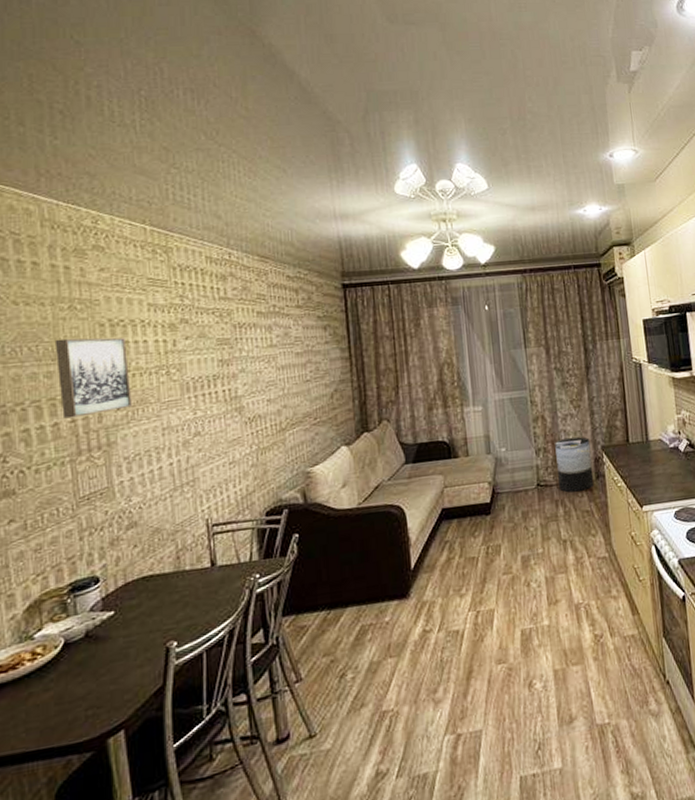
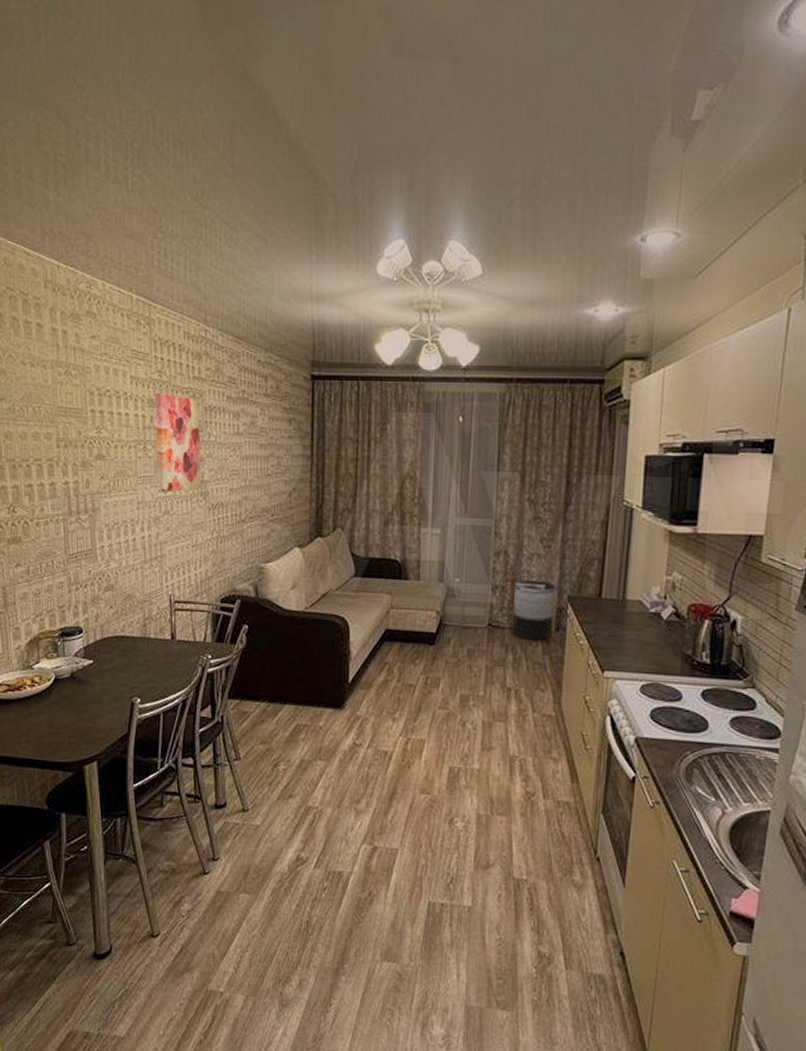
wall art: present [54,337,132,419] -> none [53,403,114,480]
wall art: none [177,316,236,415] -> present [155,393,202,493]

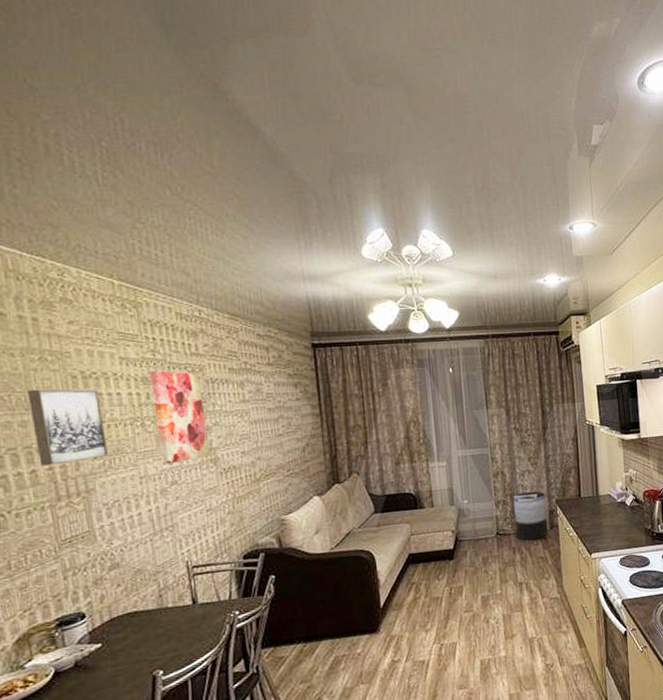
wall art: none [53,403,114,480] -> present [27,389,108,466]

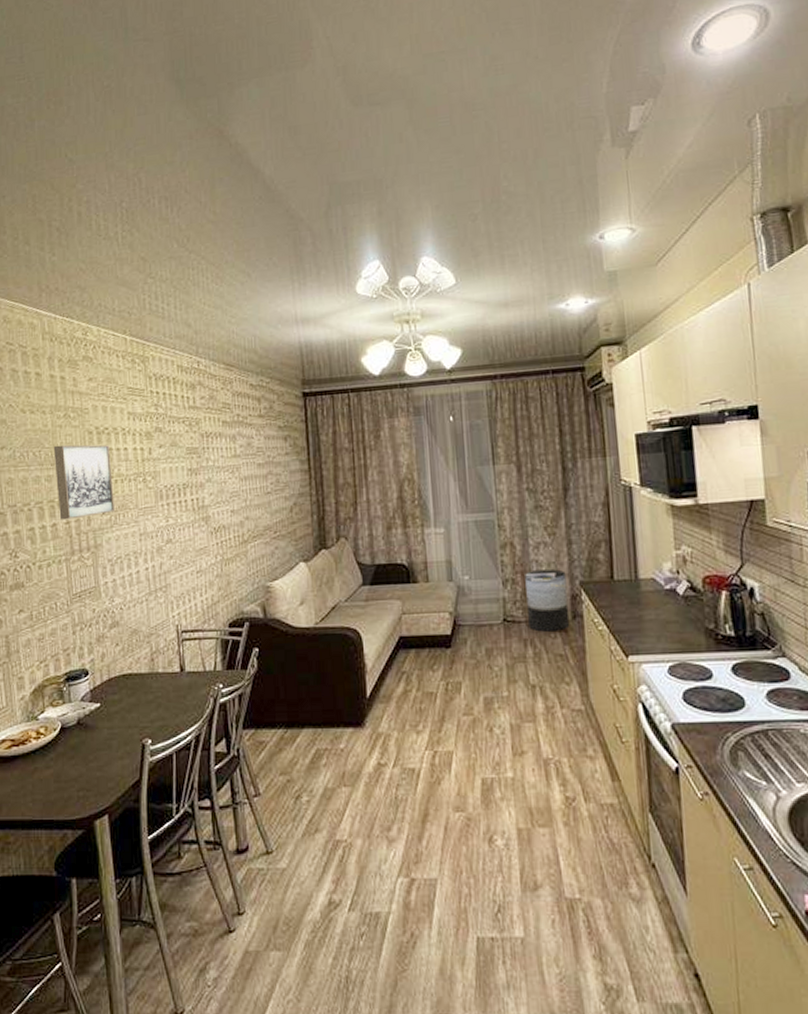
wall art: present [150,371,211,465] -> none [152,425,203,522]

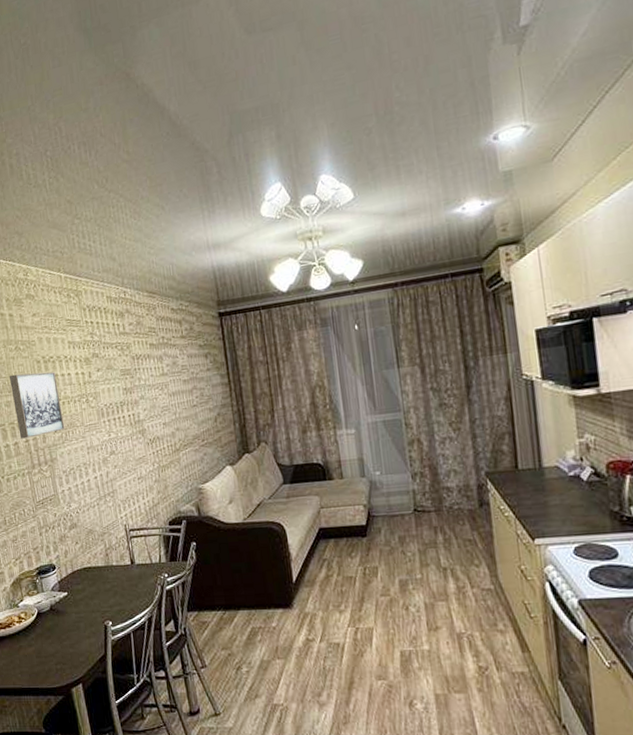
trash can: present [525,569,570,632] -> none [432,462,477,520]

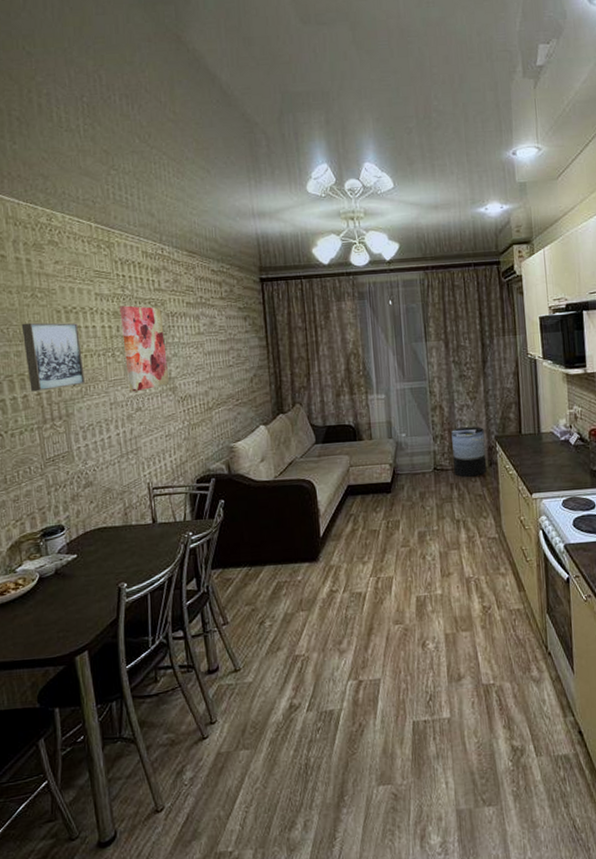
wall art: none [90,351,139,436] -> present [120,305,170,392]
trash can: none [432,462,477,520] -> present [451,426,487,477]

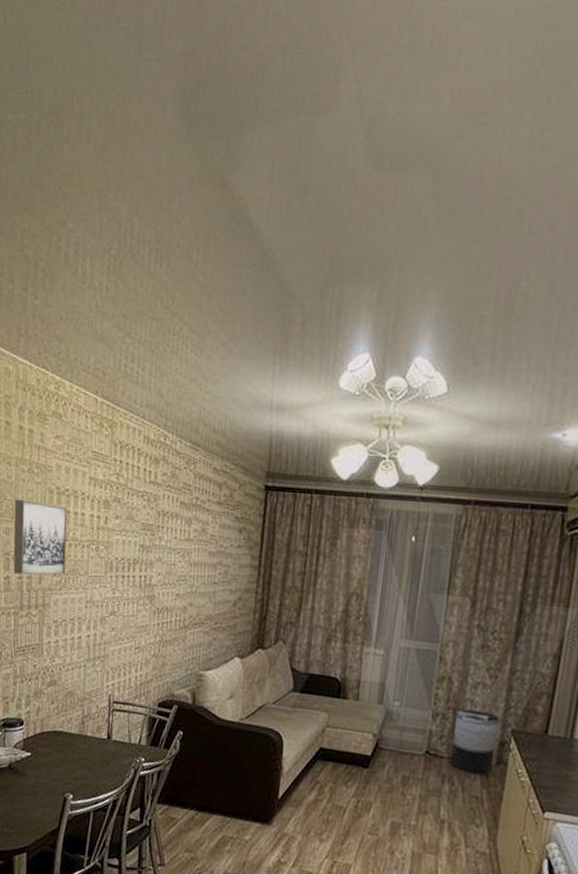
wall art: present [120,305,170,392] -> none [107,495,153,594]

